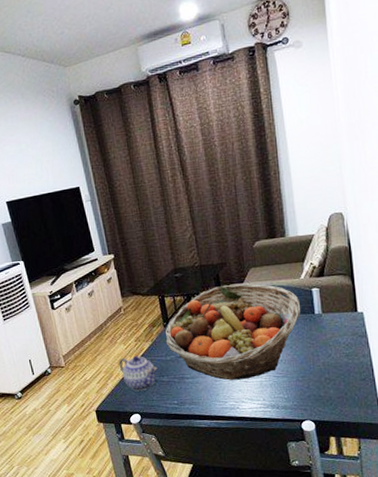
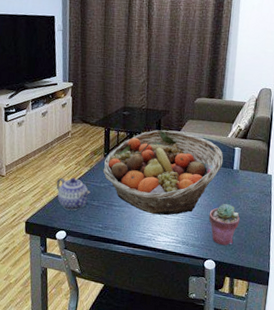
potted succulent: none [296,354,334,402] -> present [208,204,240,246]

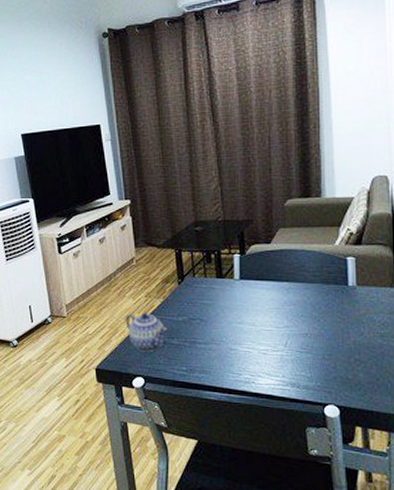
fruit basket: present [102,129,224,216] -> none [179,244,333,351]
potted succulent: present [208,204,240,246] -> none [322,331,365,386]

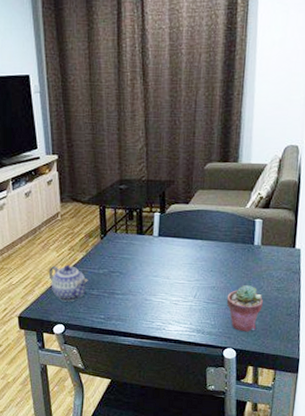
potted succulent: none [322,331,365,386] -> present [226,285,263,332]

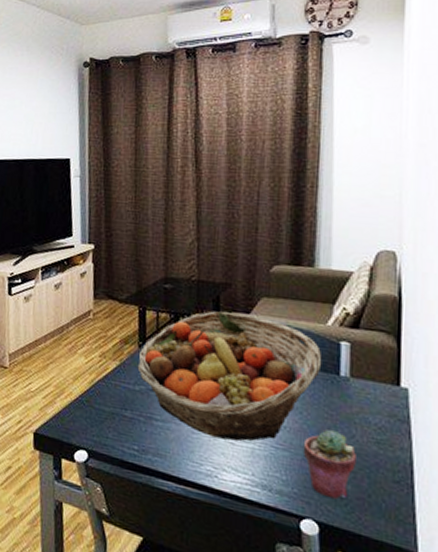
teapot: present [48,264,88,302] -> none [73,374,121,422]
fruit basket: none [100,203,242,302] -> present [137,311,322,441]

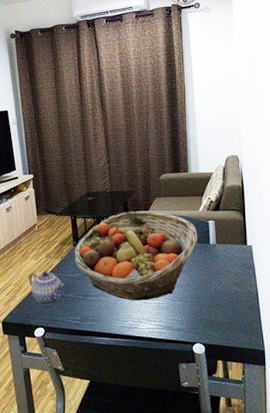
teapot: none [73,374,121,422] -> present [28,270,64,306]
potted succulent: present [303,430,356,500] -> none [190,282,224,327]

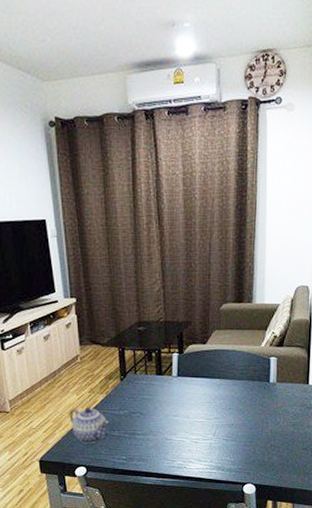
fruit basket: present [74,211,198,301] -> none [121,344,258,440]

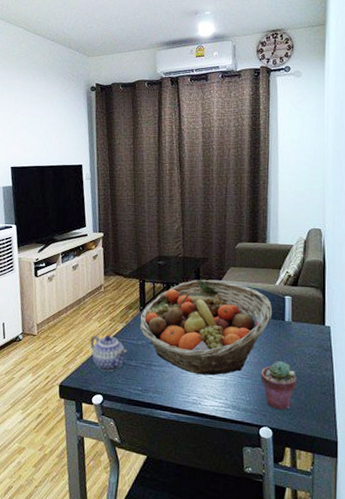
fruit basket: none [121,344,258,440] -> present [139,279,273,376]
potted succulent: none [245,422,280,467] -> present [260,361,297,411]

